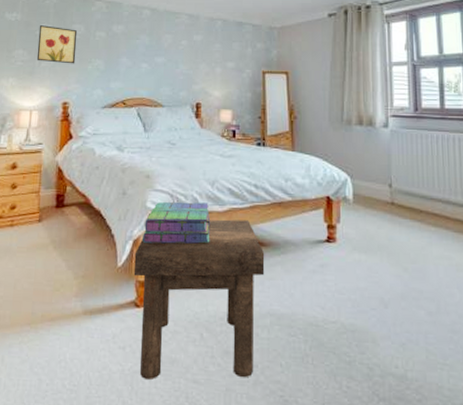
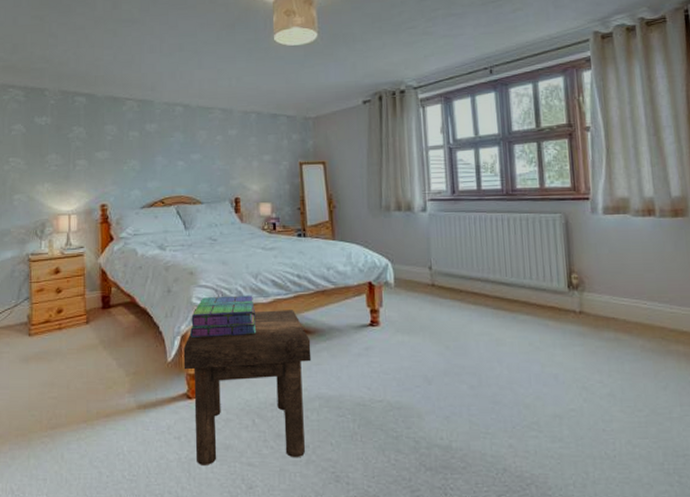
wall art: present [36,25,78,64] -> none [70,128,110,166]

